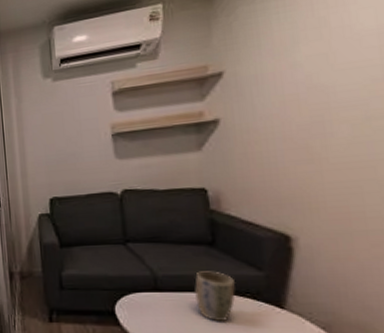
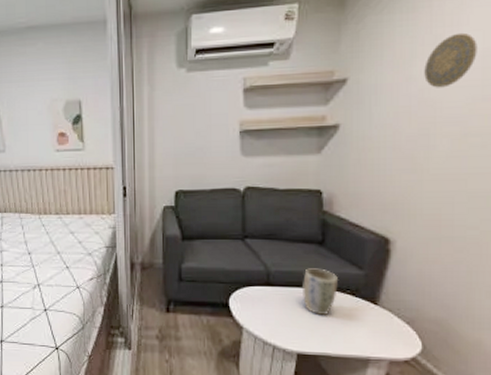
decorative plate: none [309,11,371,72] -> present [424,32,477,88]

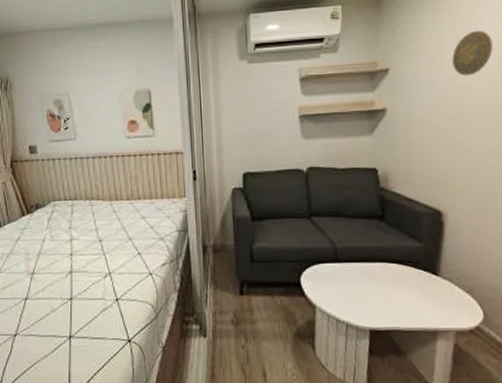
plant pot: present [301,268,338,315] -> none [367,242,401,289]

